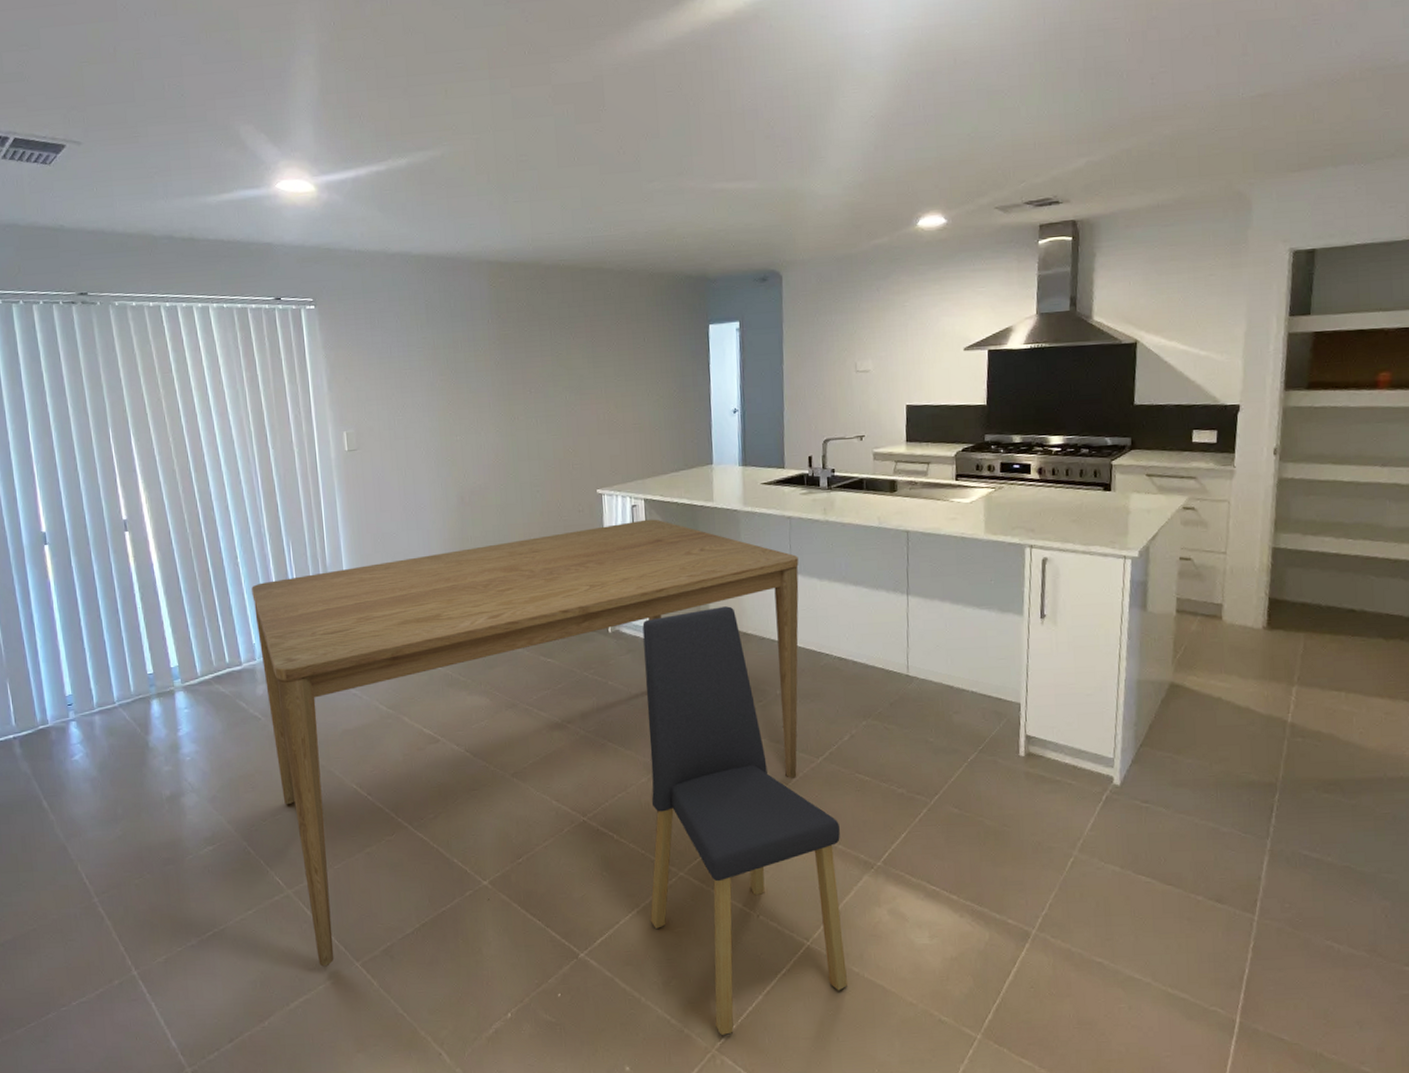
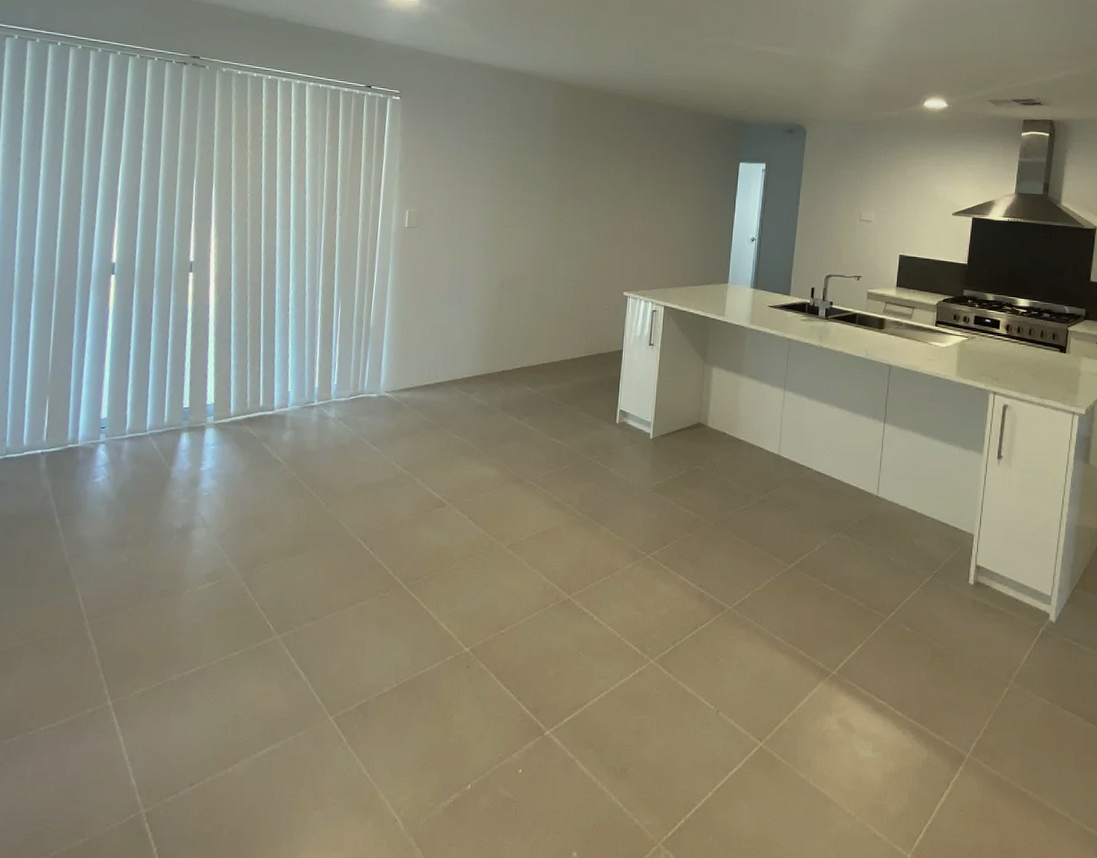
dining table: present [251,519,799,967] -> none [289,324,793,717]
dining chair: present [642,606,847,1036] -> none [617,412,802,830]

